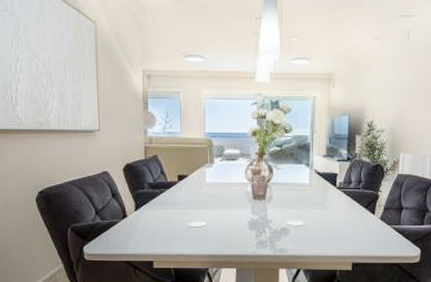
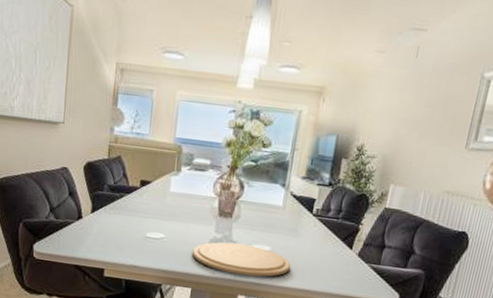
plate: none [233,222,322,250] -> present [191,242,291,277]

